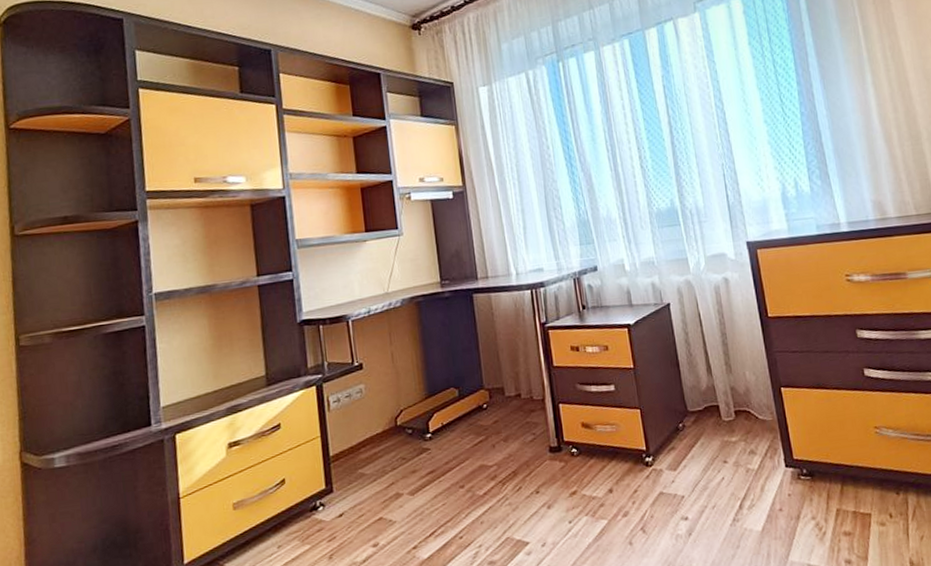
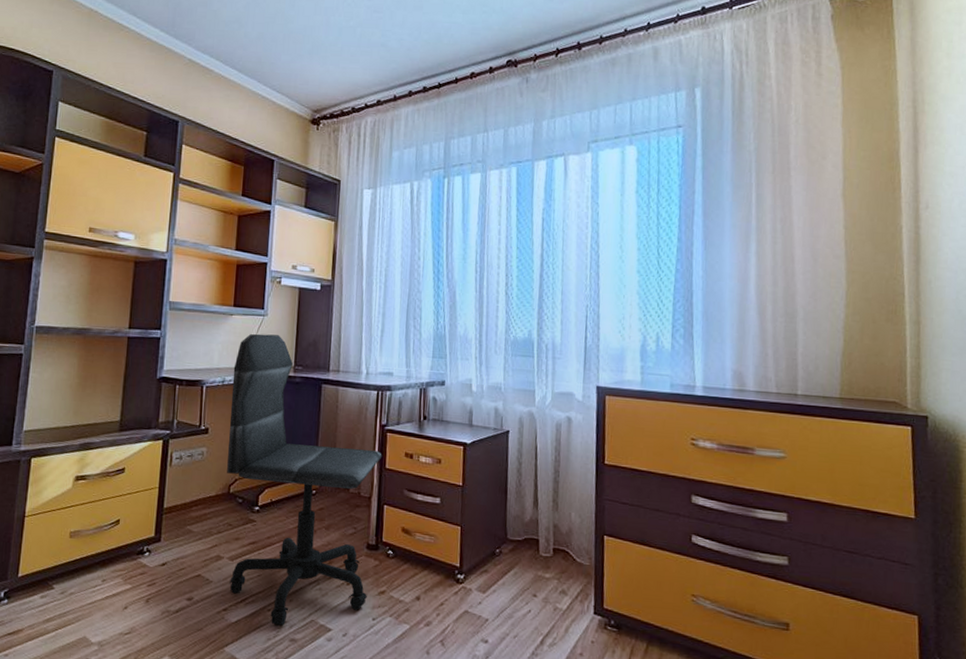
office chair: none [377,252,559,552] -> present [227,333,382,626]

